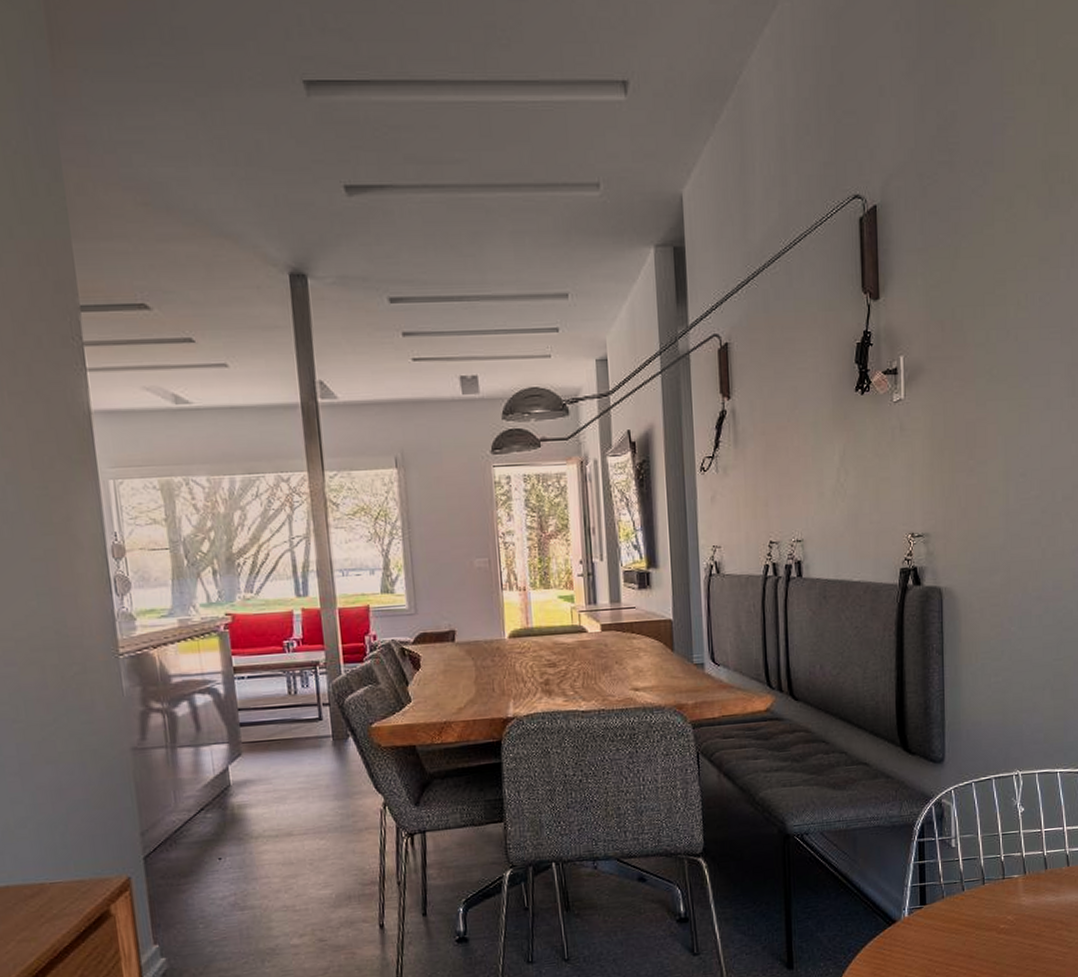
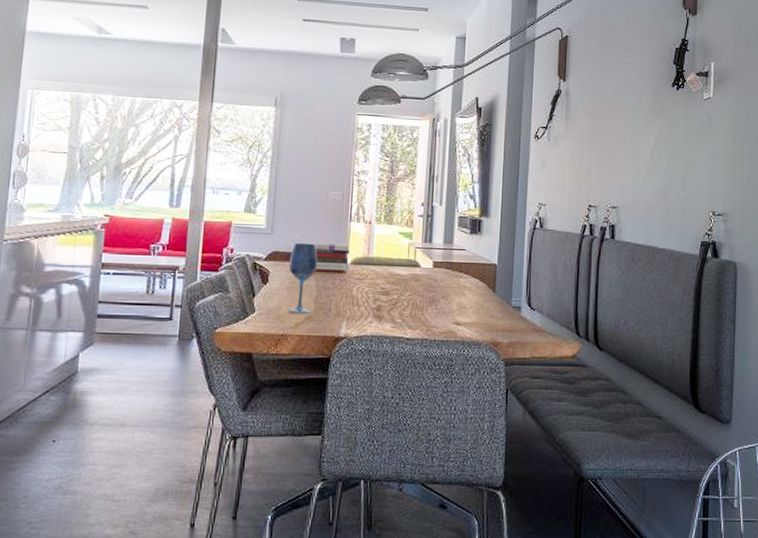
wineglass: none [440,619,474,699] -> present [287,242,318,315]
books: none [466,616,509,650] -> present [314,242,350,273]

